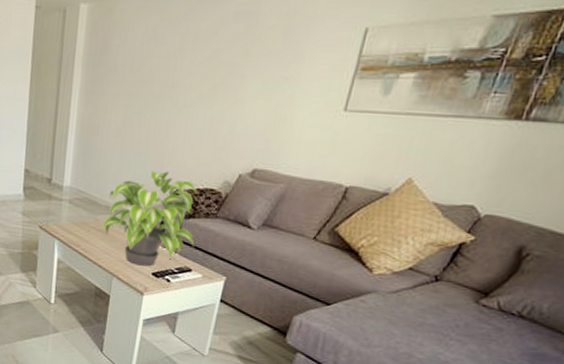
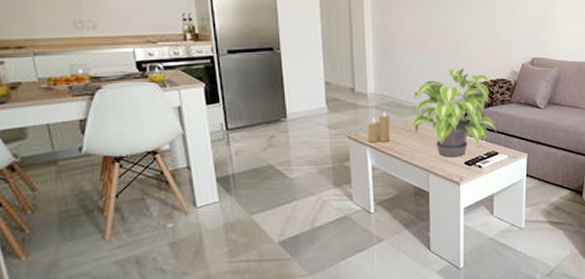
candle: none [57,206,82,238] -> present [367,110,390,143]

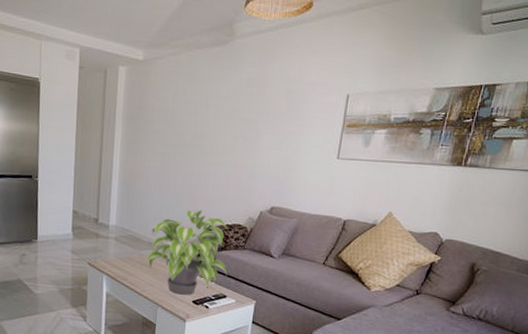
candle: present [367,110,390,143] -> none [105,243,127,272]

